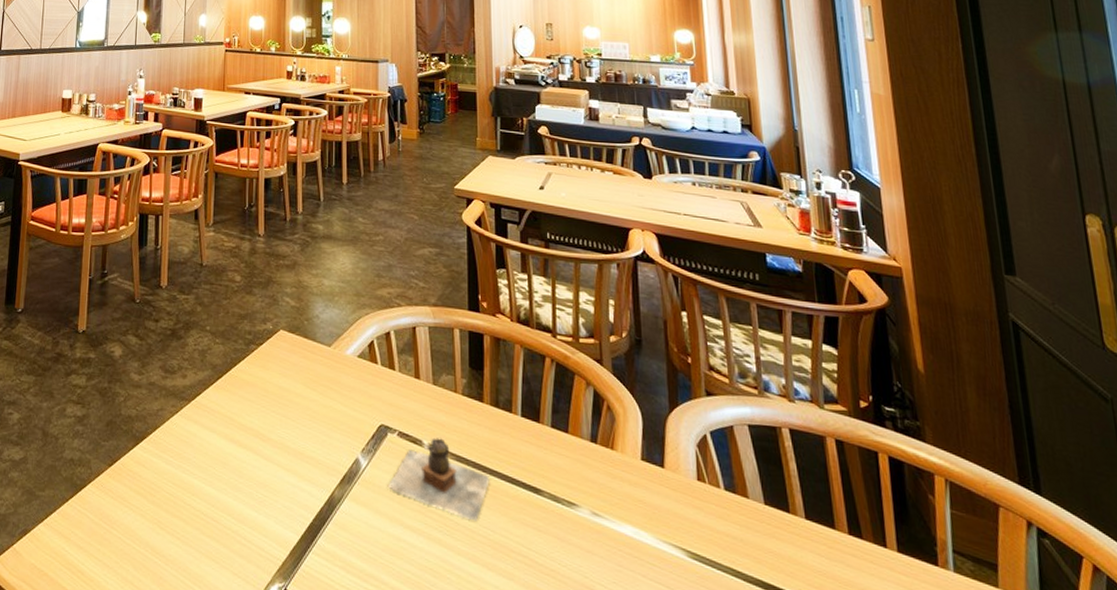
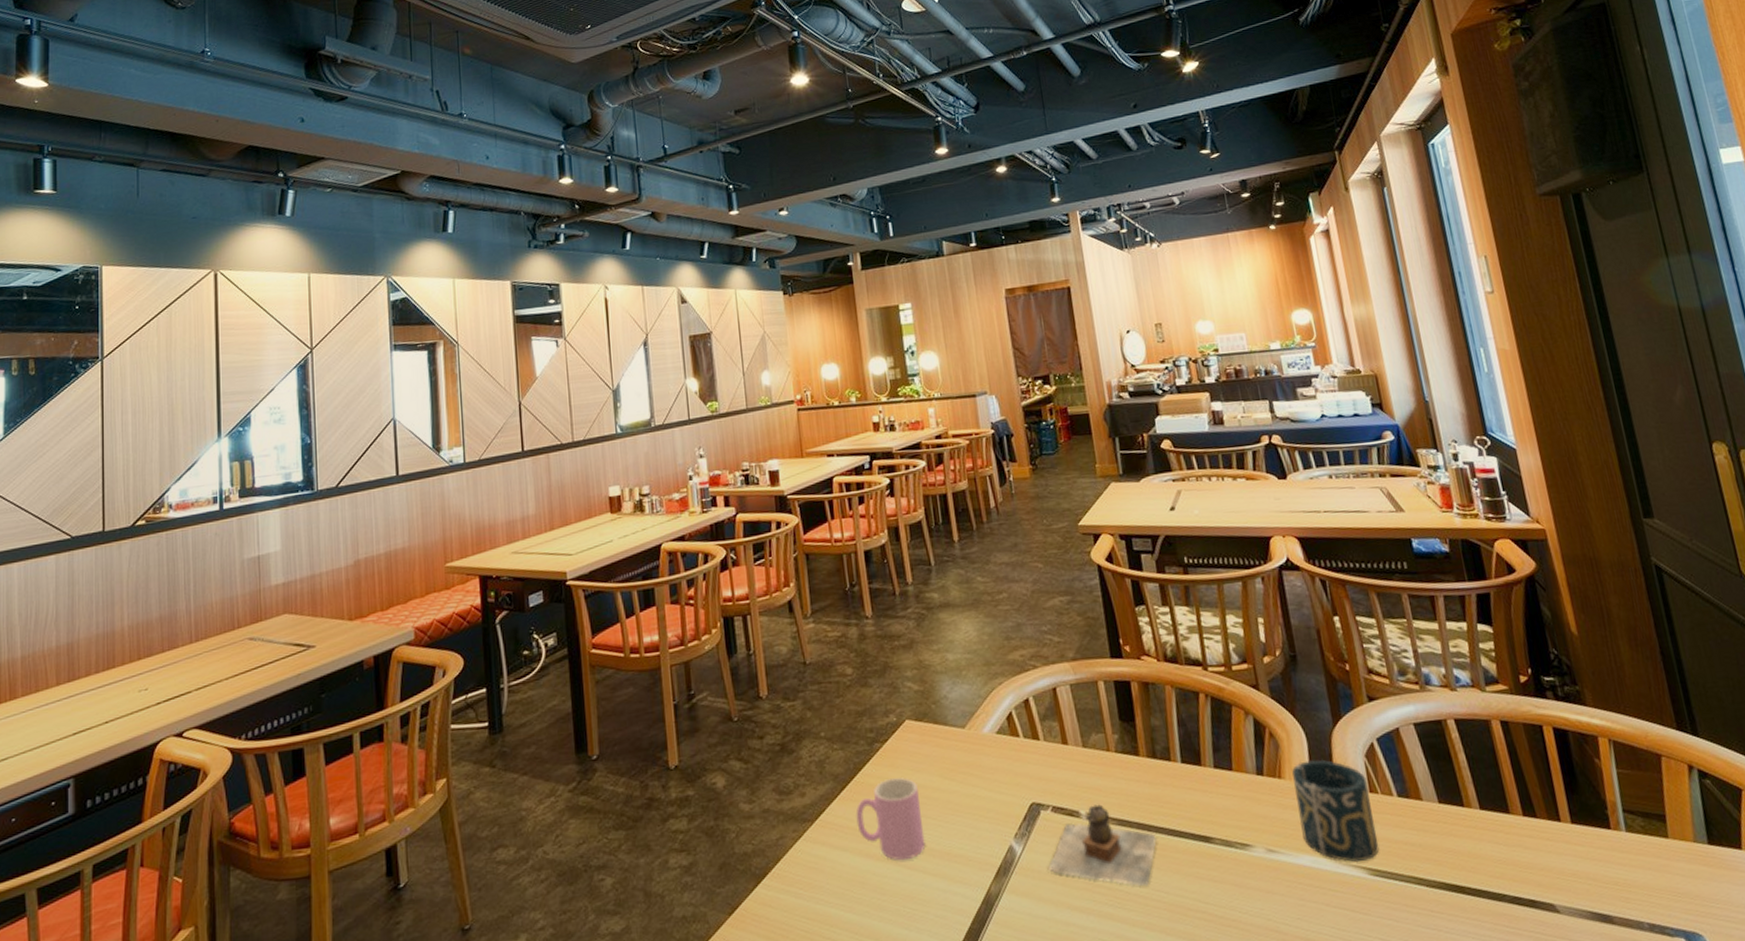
cup: none [226,378,283,452] -> present [856,777,926,861]
cup: none [625,438,701,543] -> present [1292,760,1380,862]

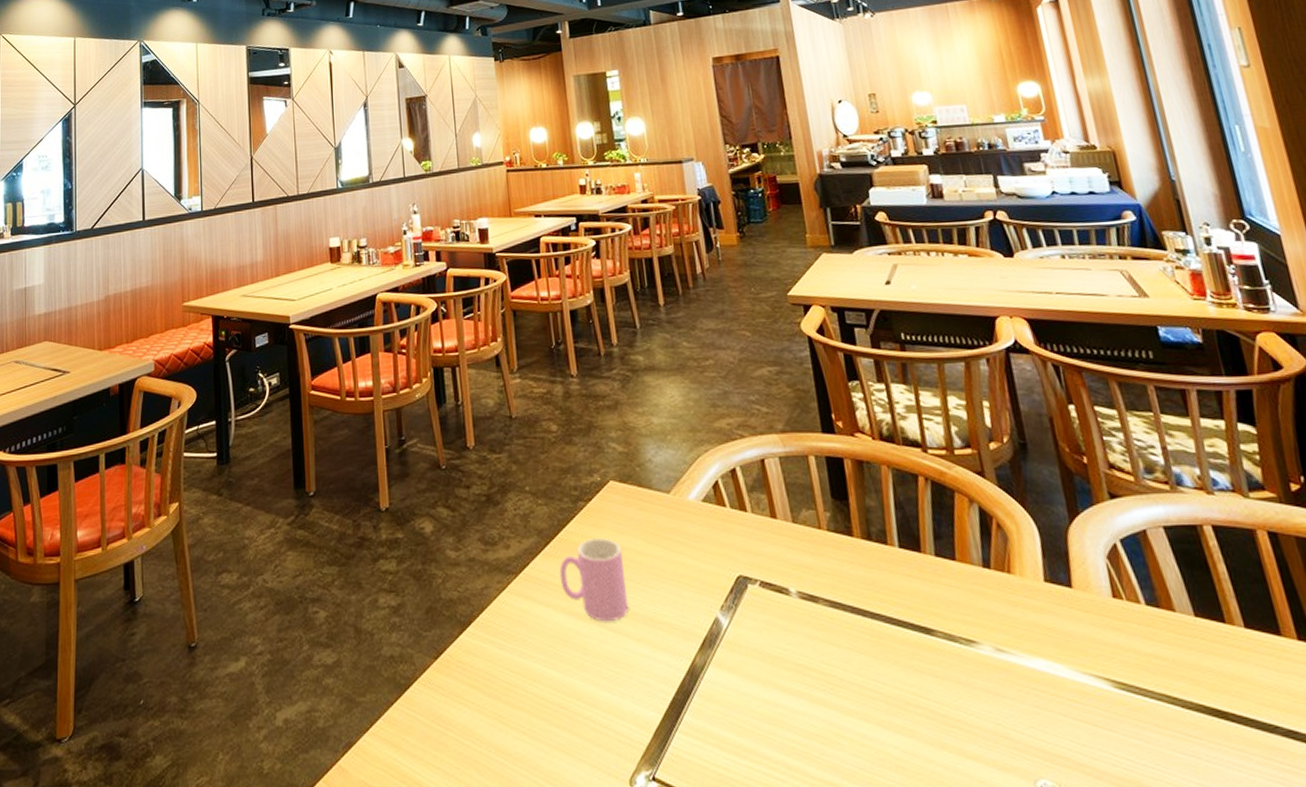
teapot: present [1048,804,1157,886] -> none [756,583,872,674]
cup: present [1292,760,1380,862] -> none [1023,557,1125,671]

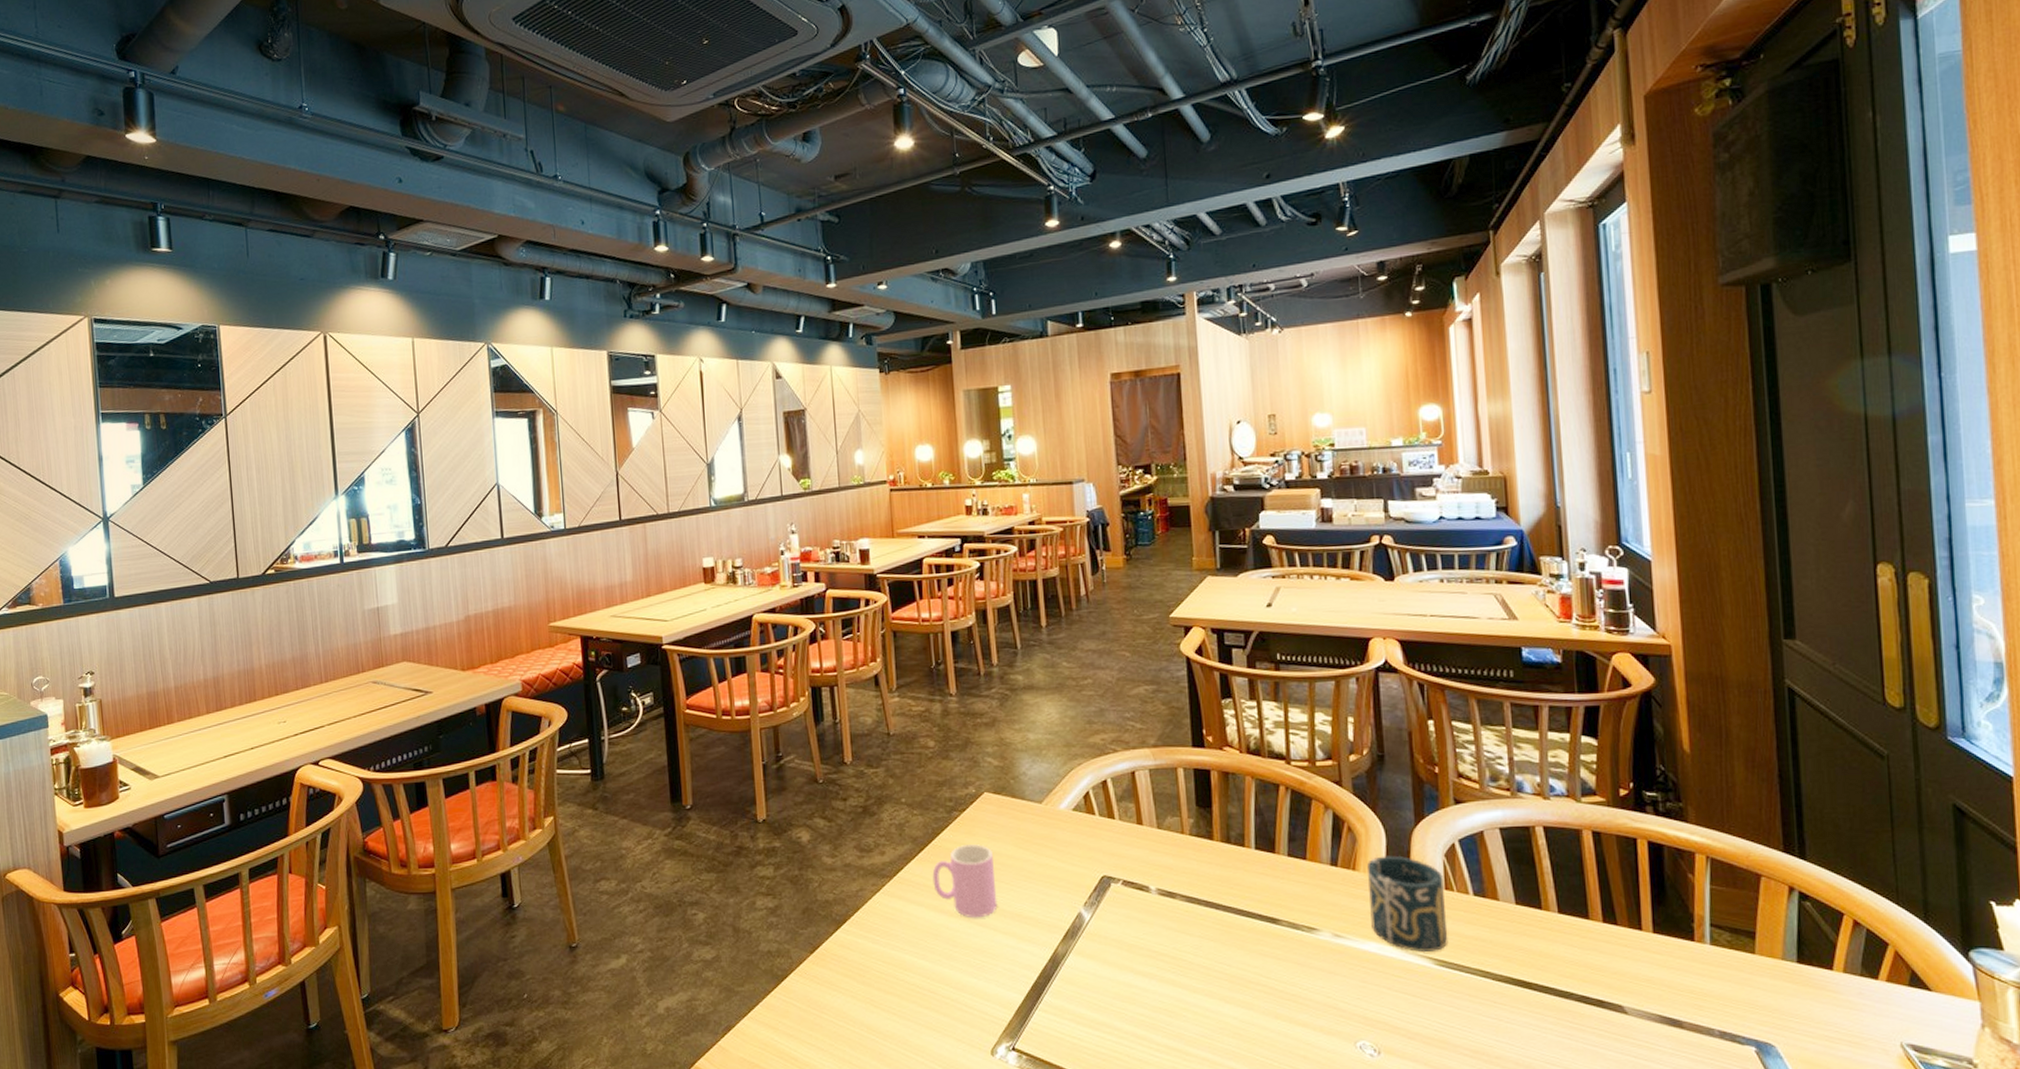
cup: none [1023,557,1125,671] -> present [1367,855,1448,952]

